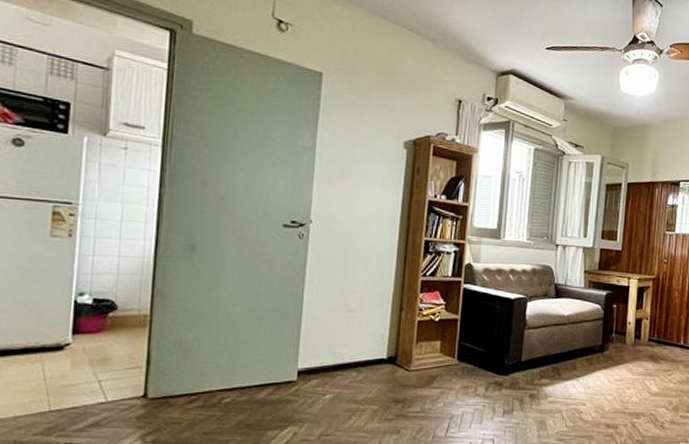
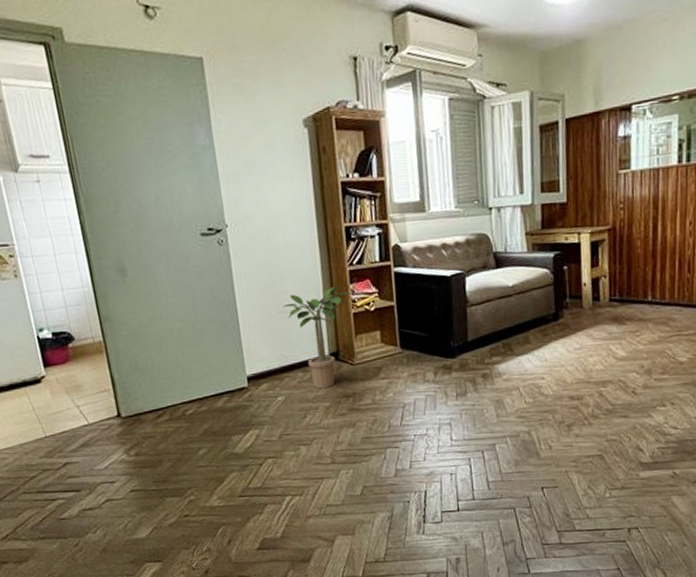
potted plant: none [349,293,420,392] -> present [282,285,352,389]

